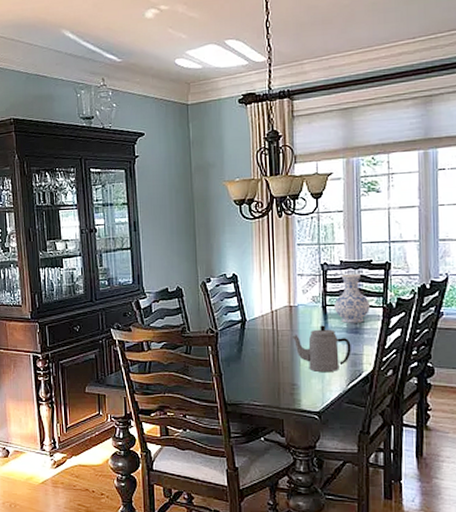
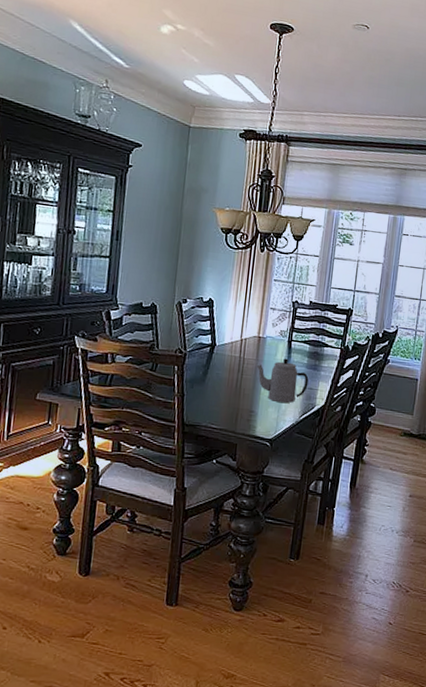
vase: present [334,273,370,323] -> none [299,313,330,361]

